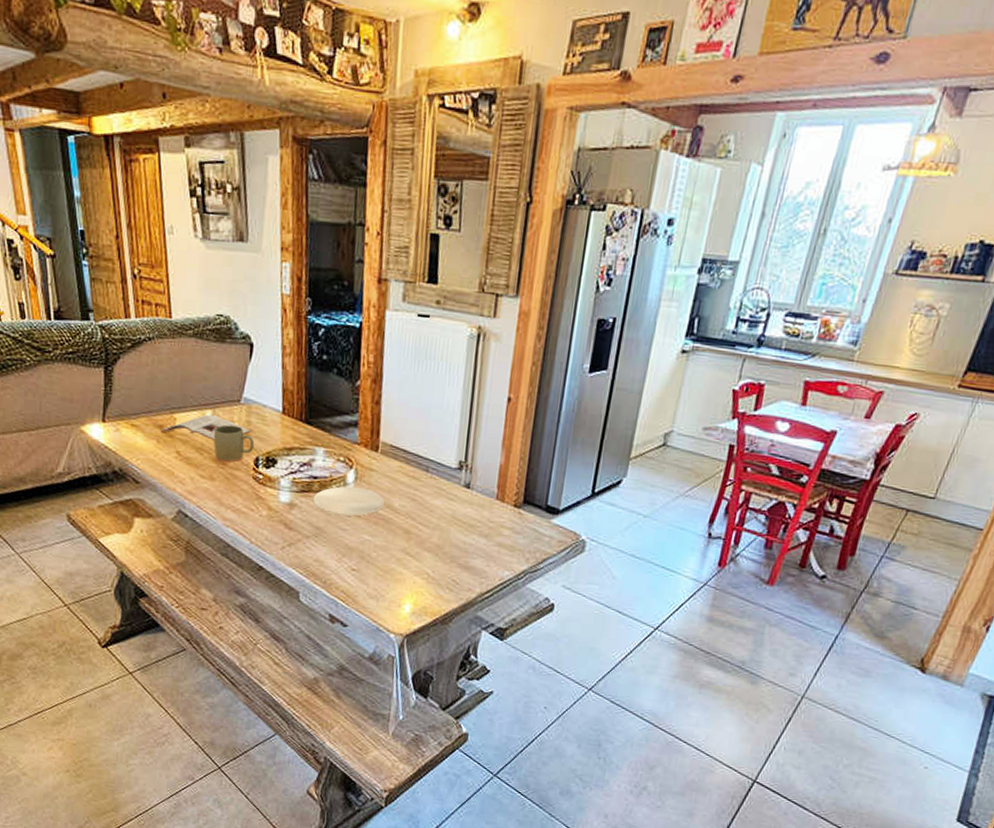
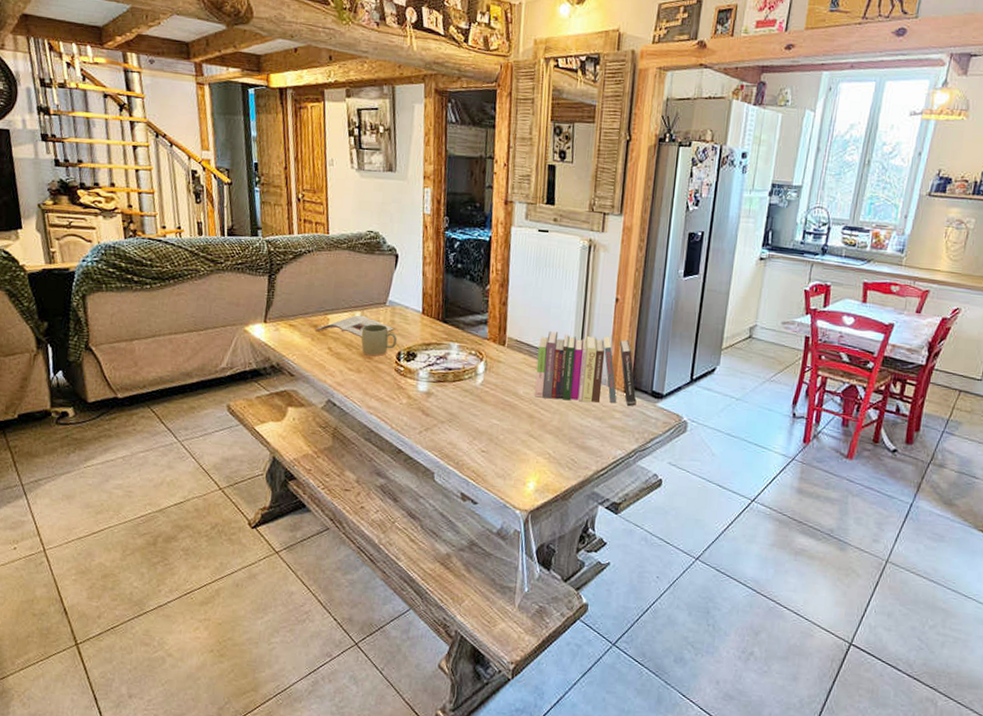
plate: present [312,486,386,517] -> none [447,376,512,403]
books: none [412,435,528,523] -> present [535,331,637,407]

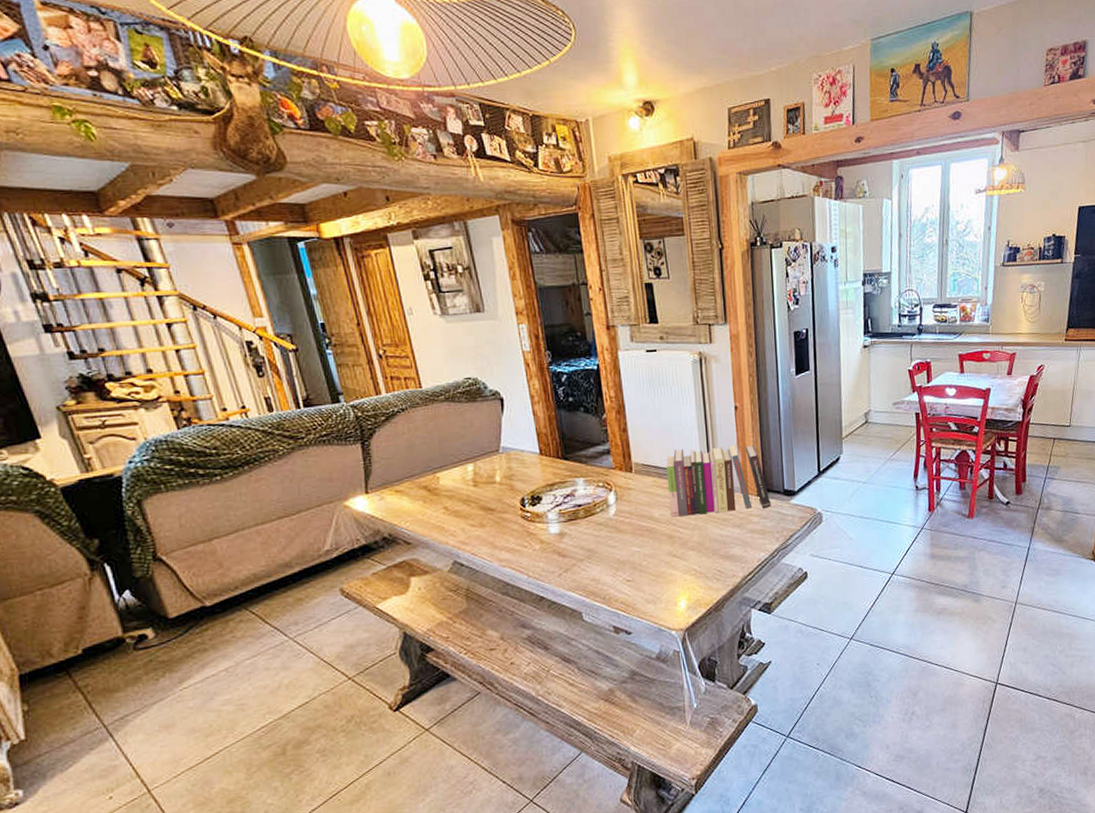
magazine: present [315,315,394,338] -> none [425,467,512,493]
mug: present [361,324,398,357] -> none [477,473,519,508]

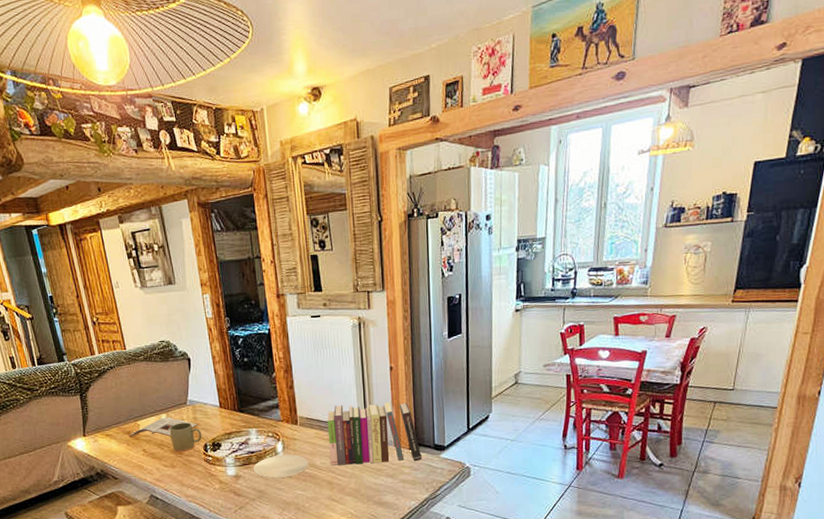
magazine: none [425,467,512,493] -> present [128,417,197,438]
mug: none [477,473,519,508] -> present [169,422,202,452]
plate: none [580,506,647,535] -> present [253,454,309,479]

